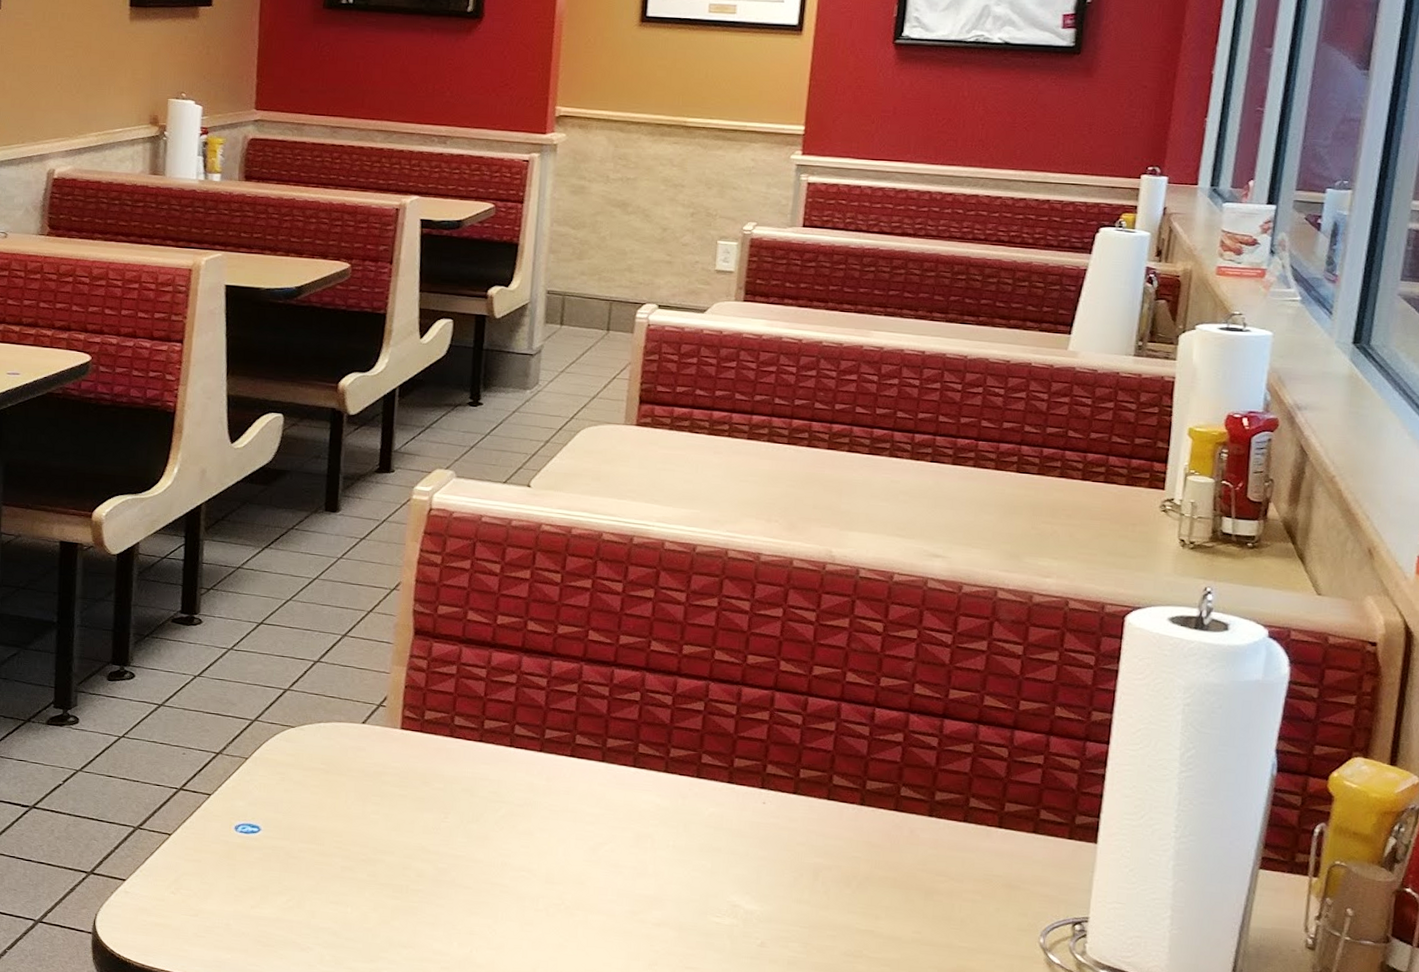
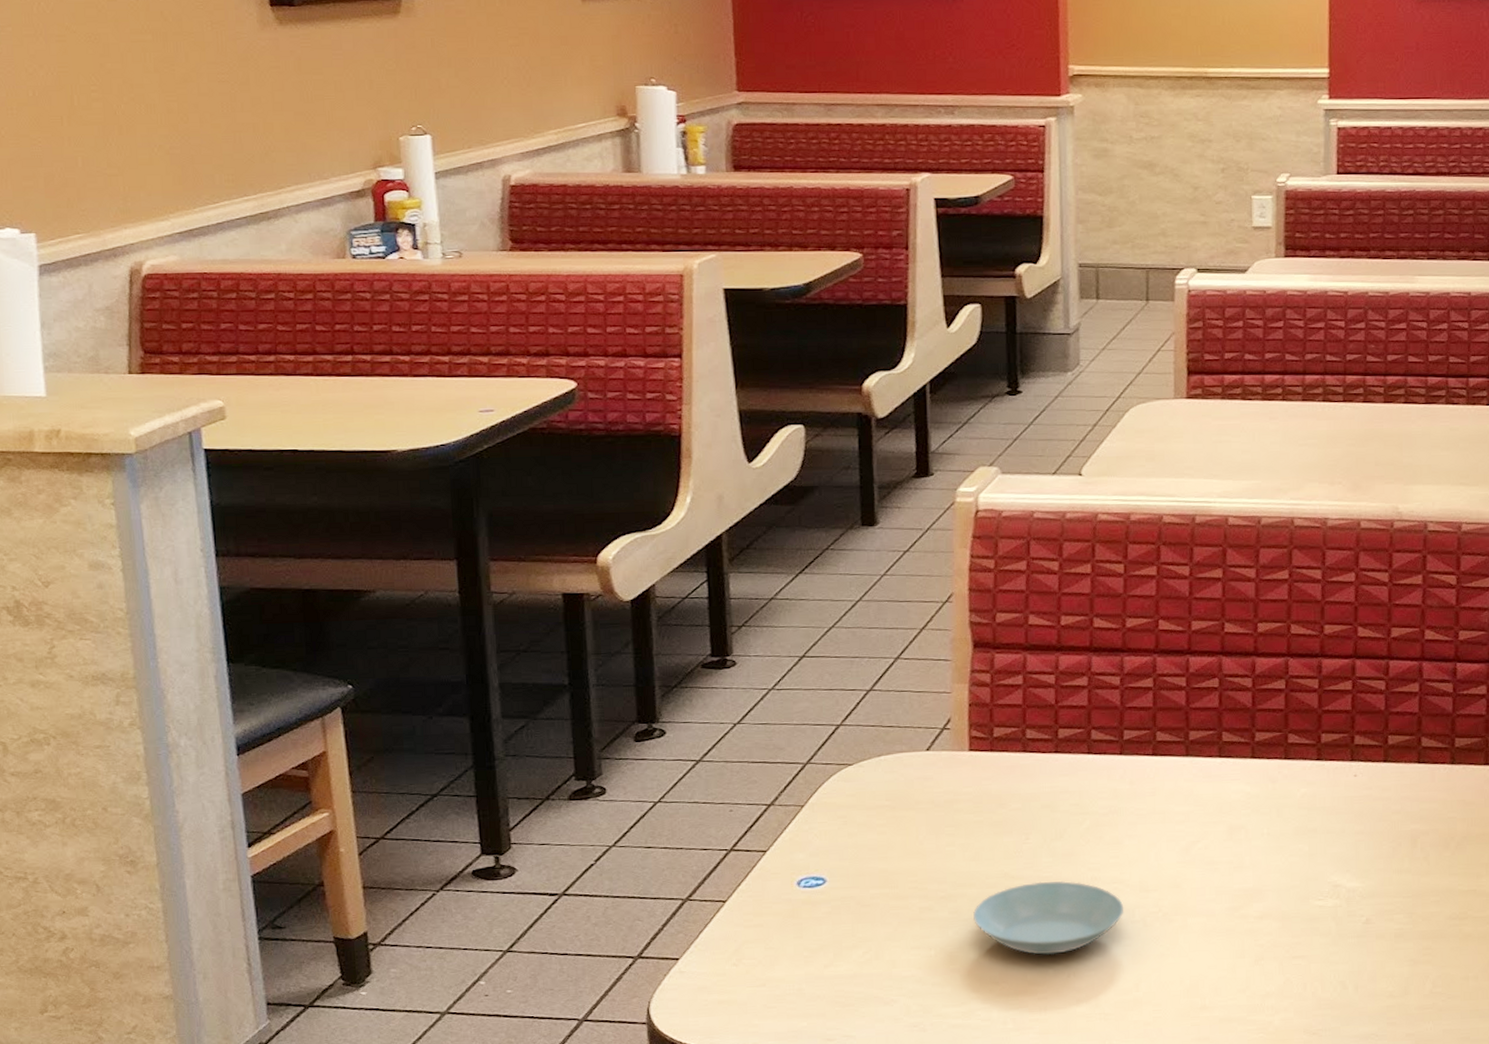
saucer: none [389,859,529,929] -> present [973,881,1124,955]

